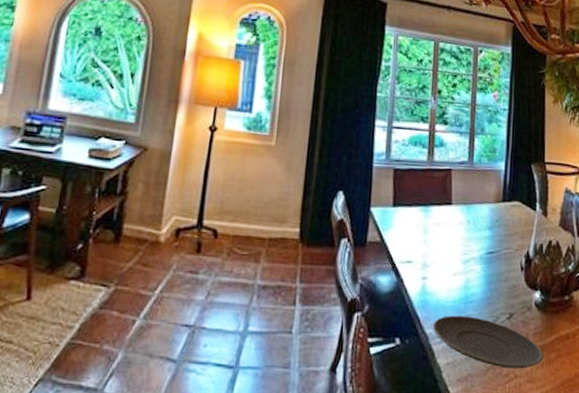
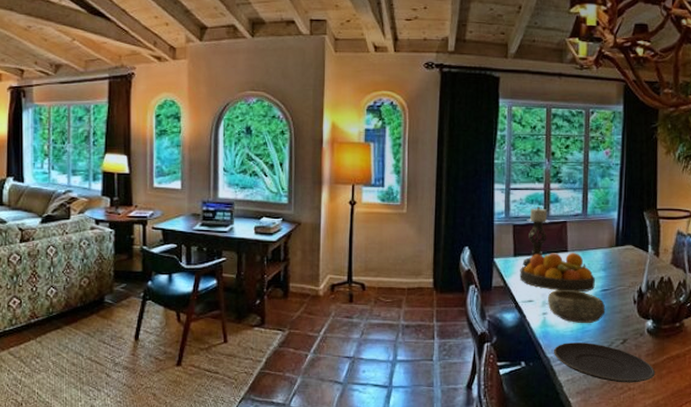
fruit bowl: none [398,205,480,253] -> present [520,253,595,291]
candle holder: none [402,150,434,220] -> present [522,207,550,267]
bowl: none [428,250,491,293] -> present [547,290,606,324]

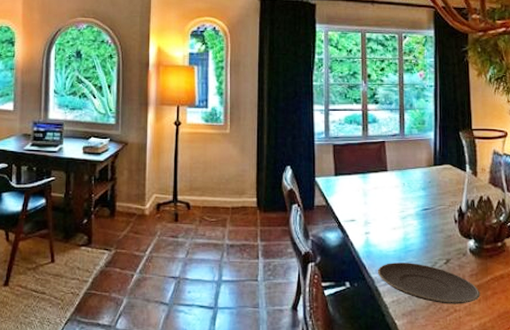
fruit bowl: present [520,253,595,291] -> none [341,172,415,211]
candle holder: present [522,207,550,267] -> none [343,127,369,186]
bowl: present [547,290,606,324] -> none [369,209,427,244]

